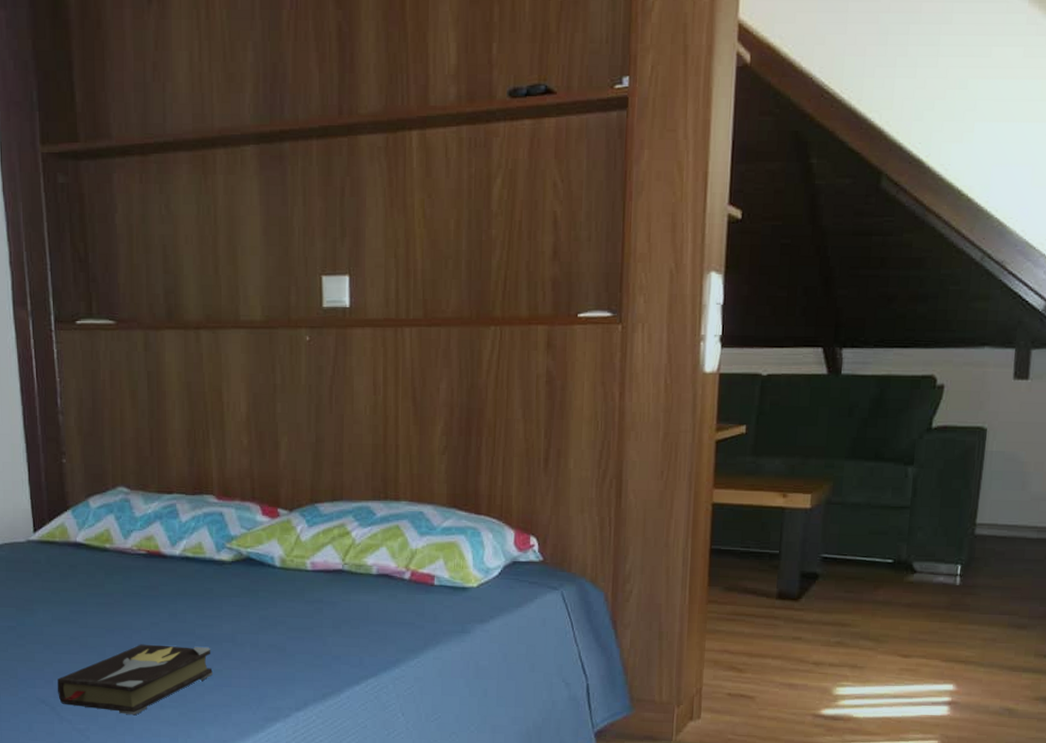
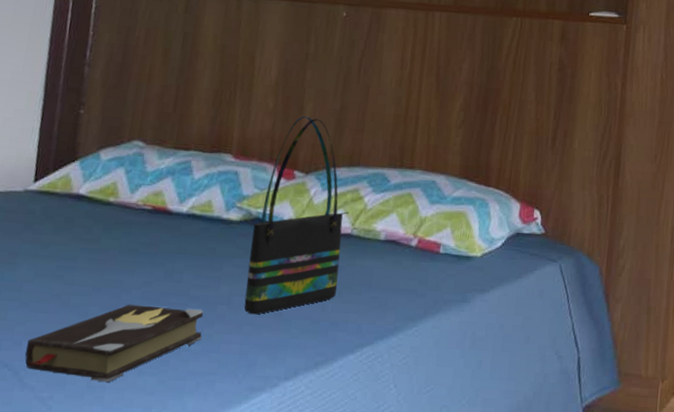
tote bag: none [238,452,339,651] -> present [244,116,350,315]

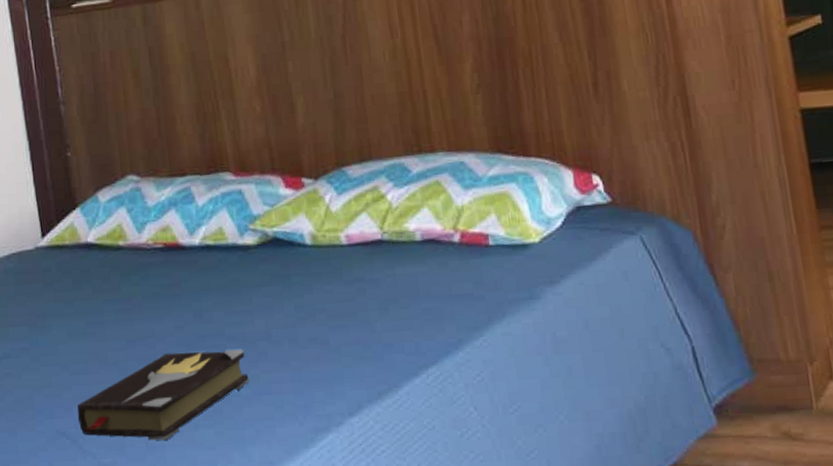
tote bag: present [244,116,350,315] -> none [265,114,383,347]

